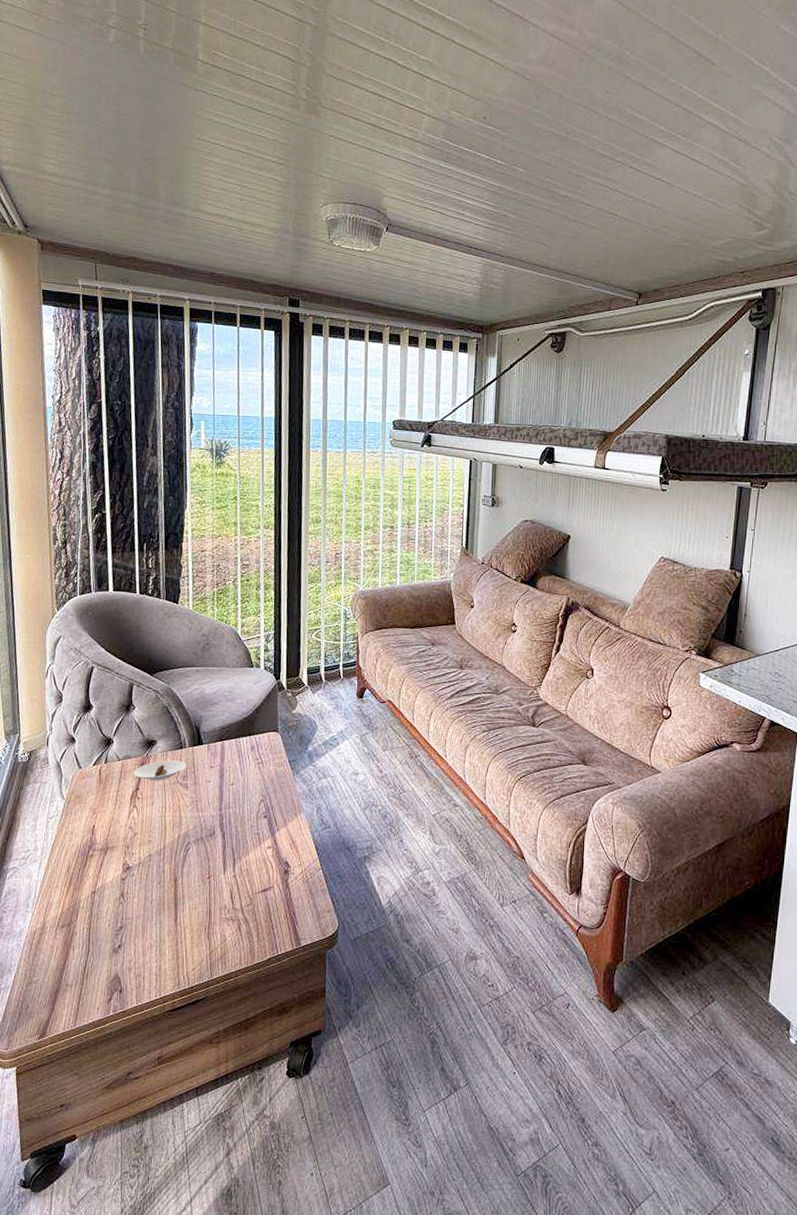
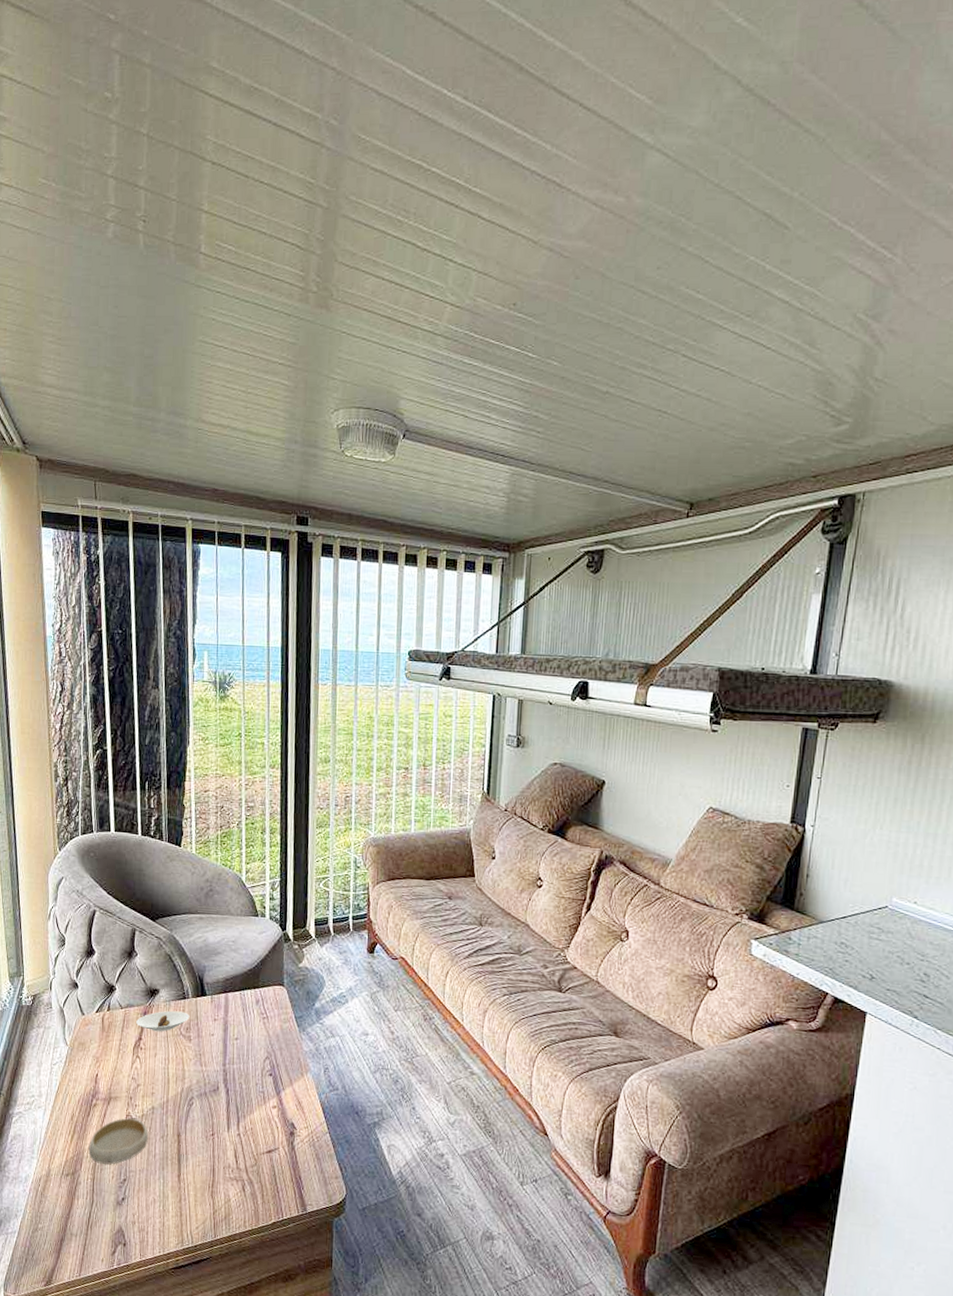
bowl: none [84,866,145,914] -> present [88,1117,148,1165]

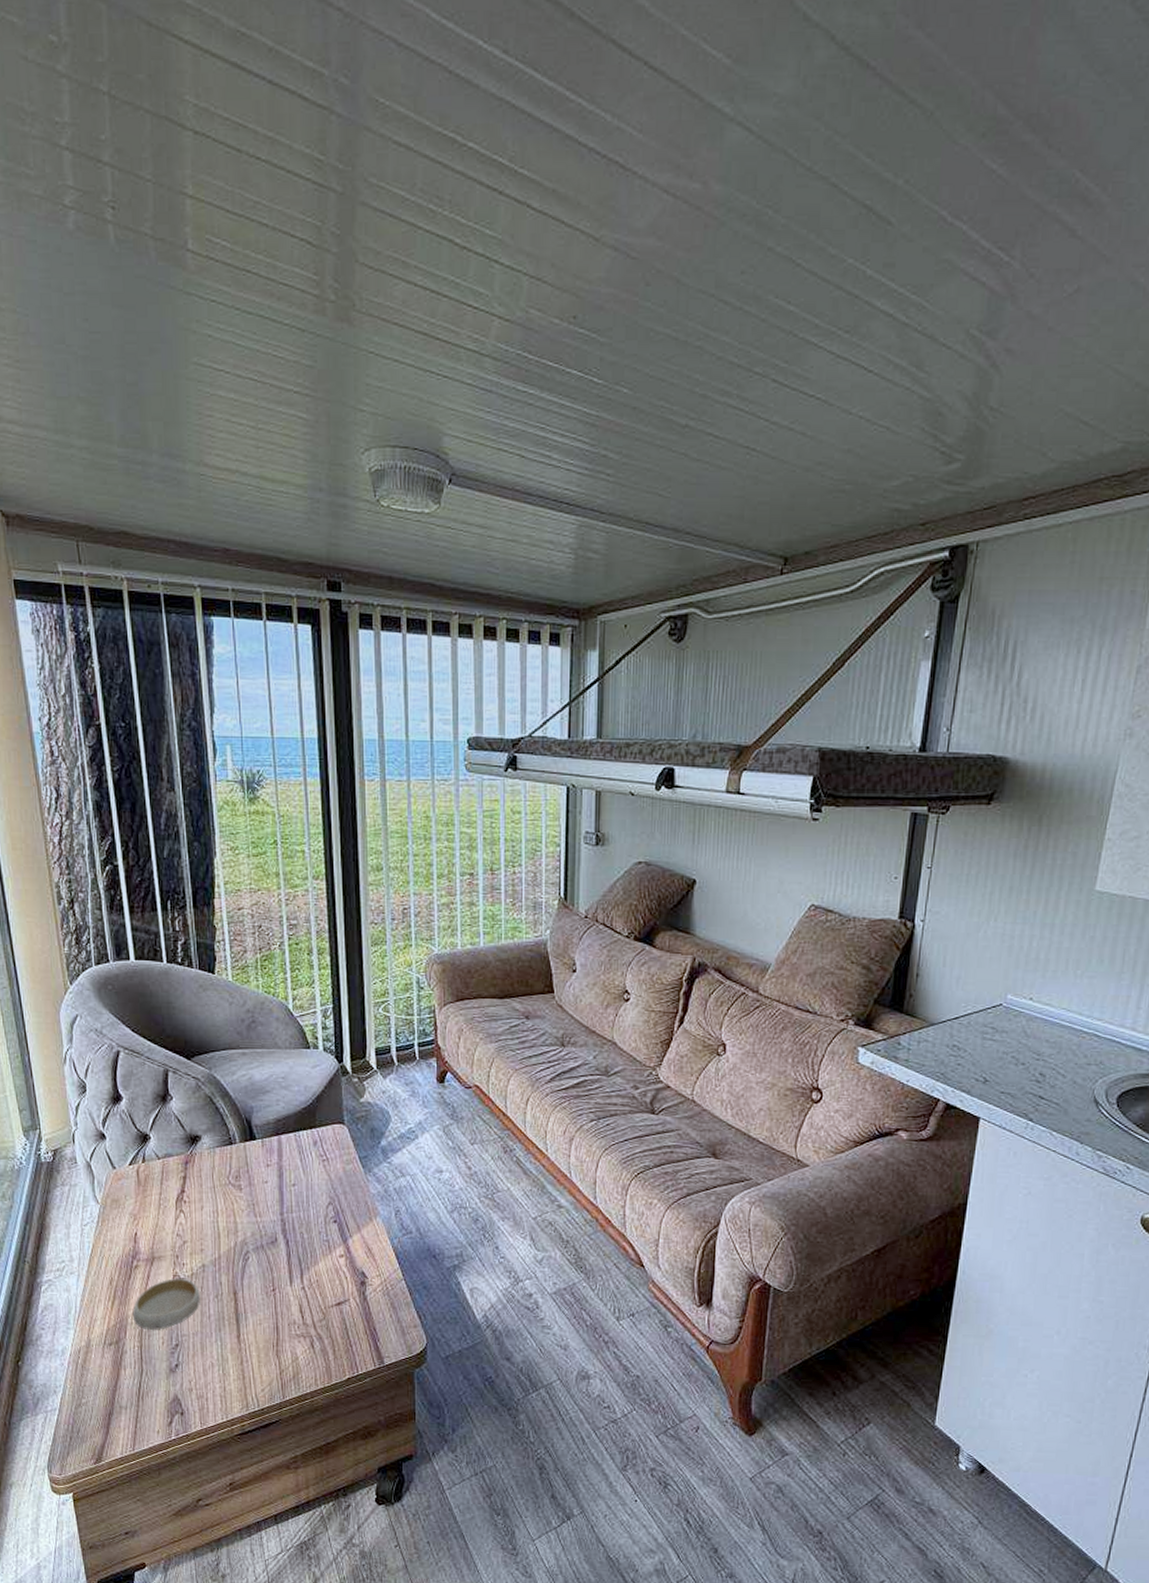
saucer: present [136,1010,190,1032] -> none [177,1158,239,1183]

